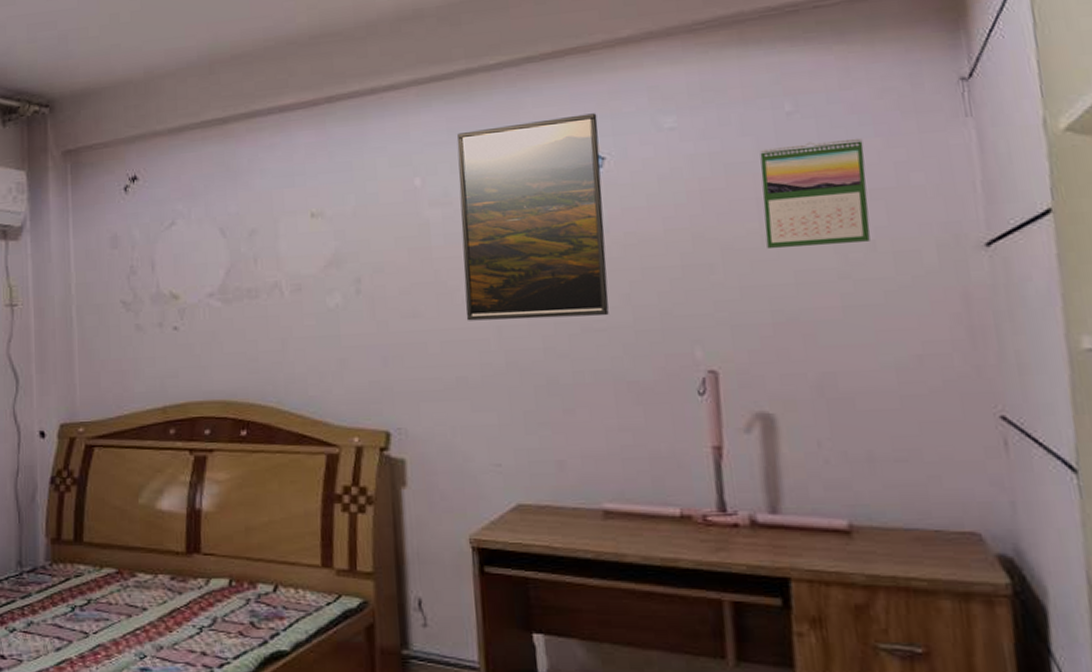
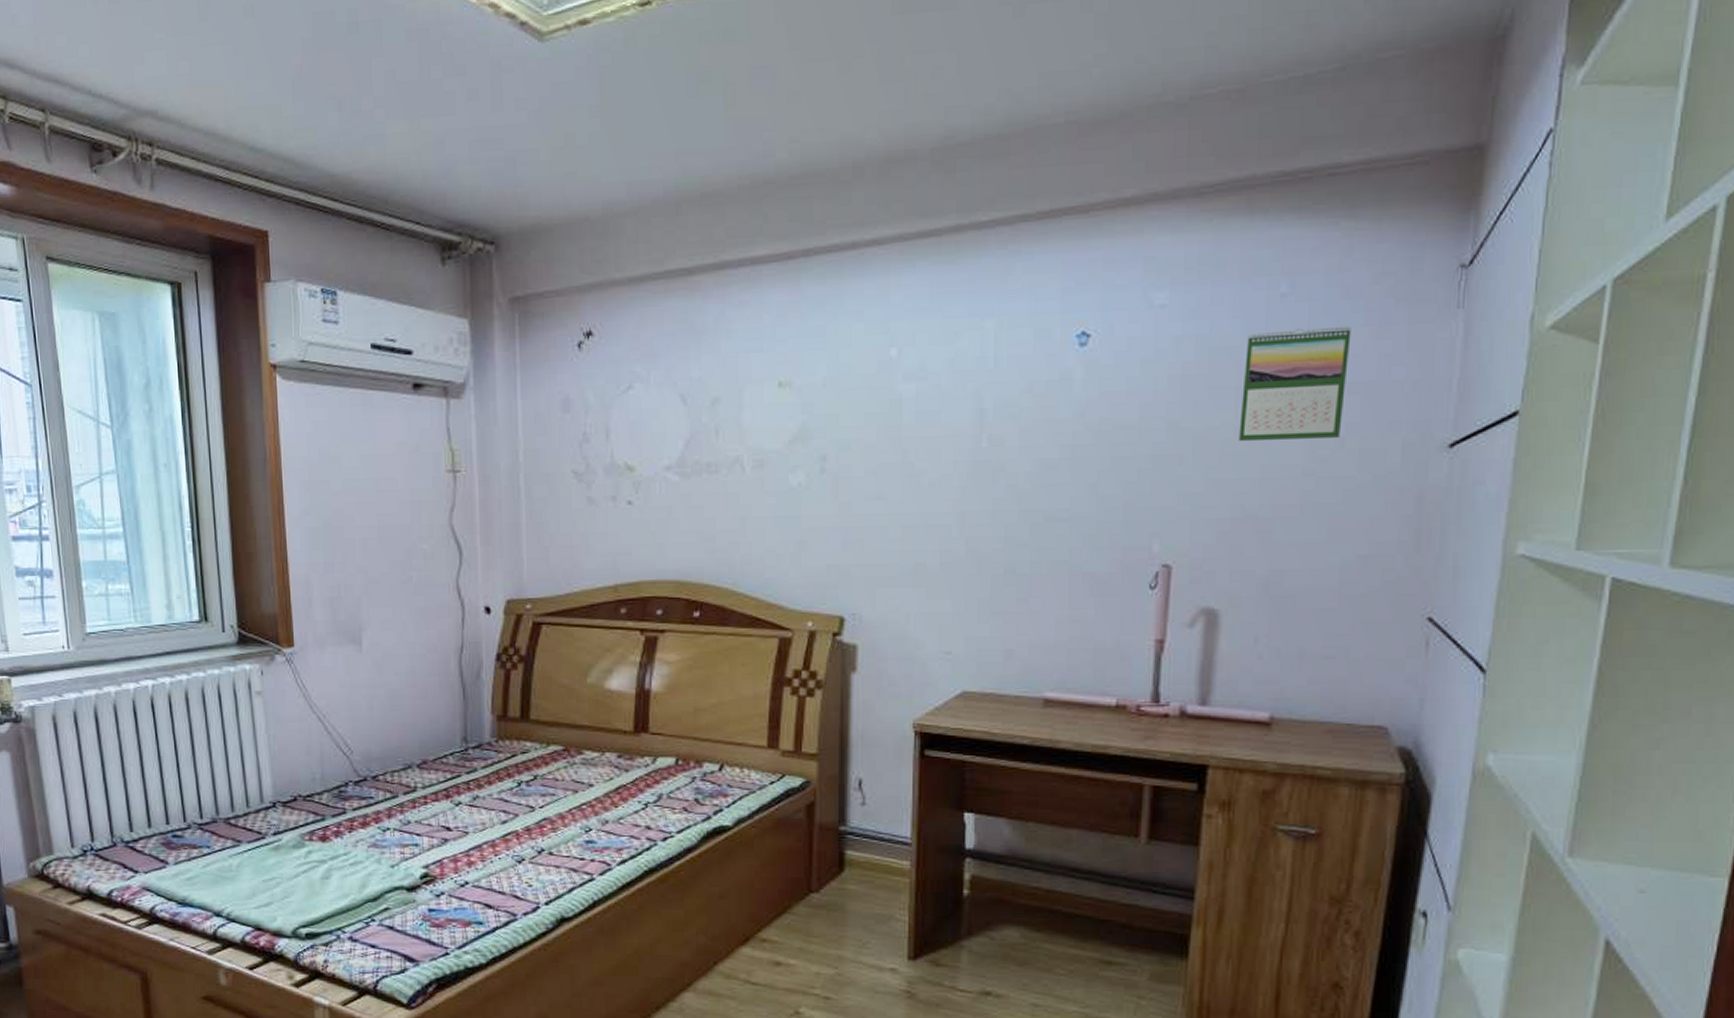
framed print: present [456,113,609,321] -> none [930,284,1088,506]

